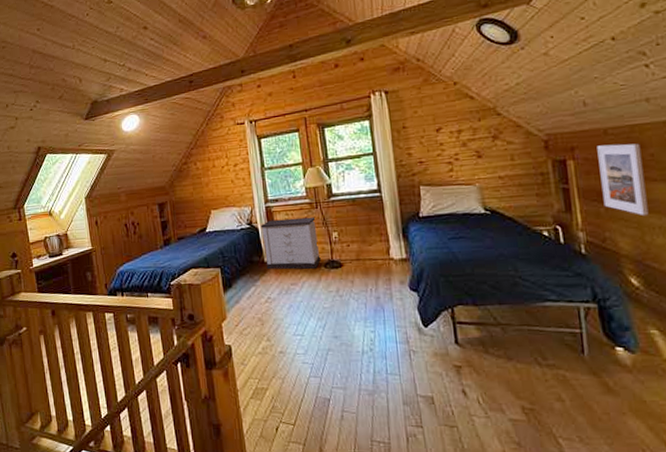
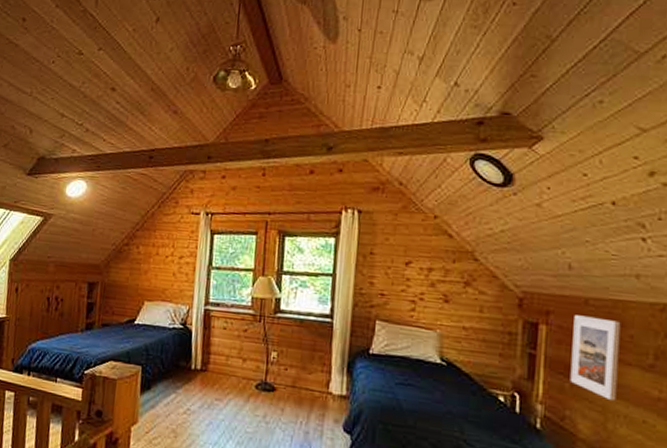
nightstand: present [260,216,321,270] -> none [192,324,257,387]

